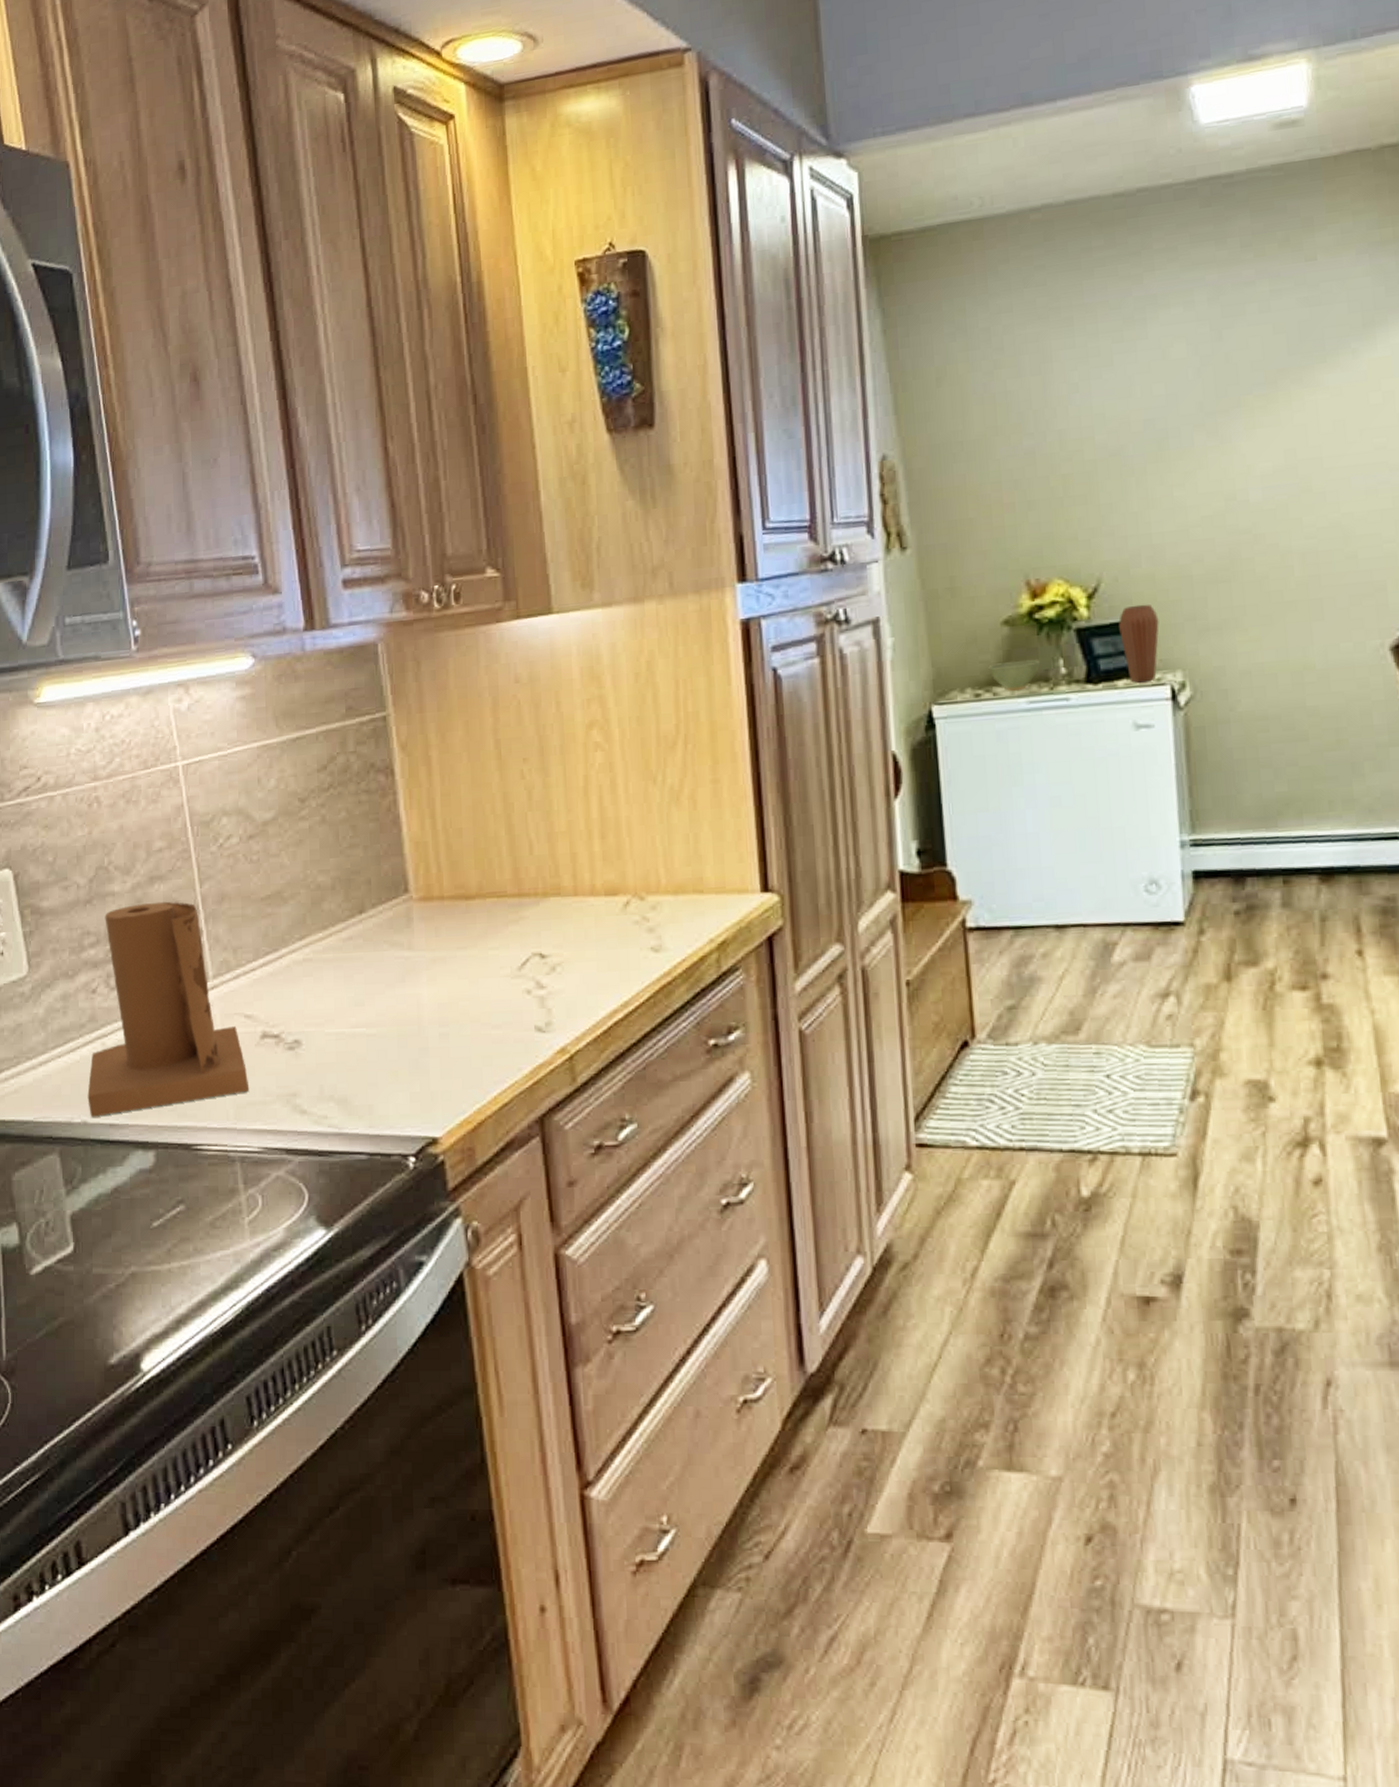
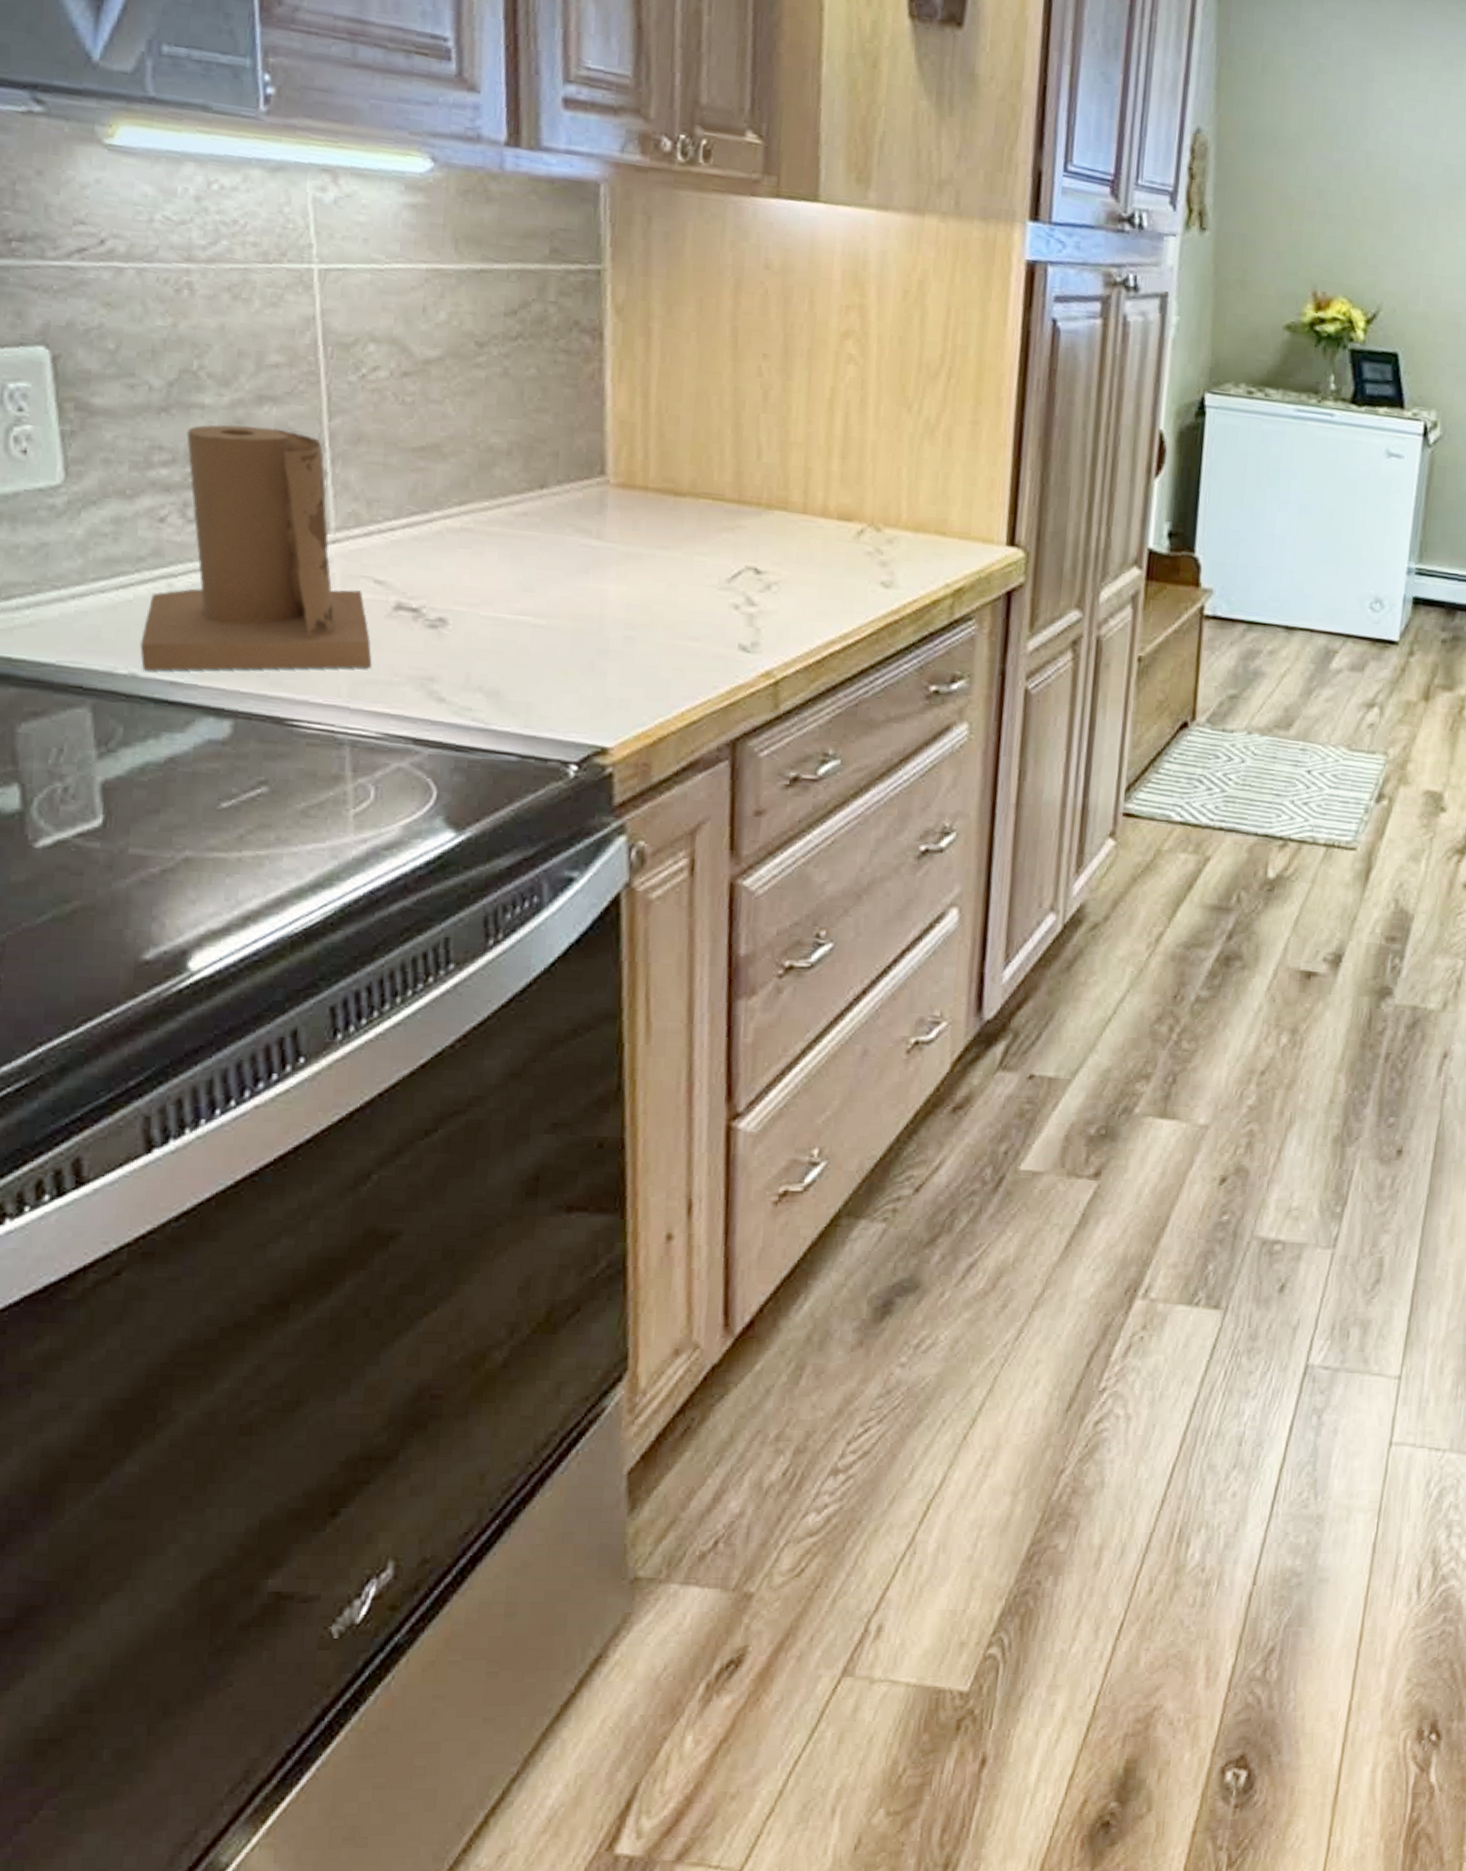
bowl: present [988,659,1041,691] -> none [1264,365,1314,397]
vase: present [1118,604,1159,683] -> none [1388,339,1425,415]

